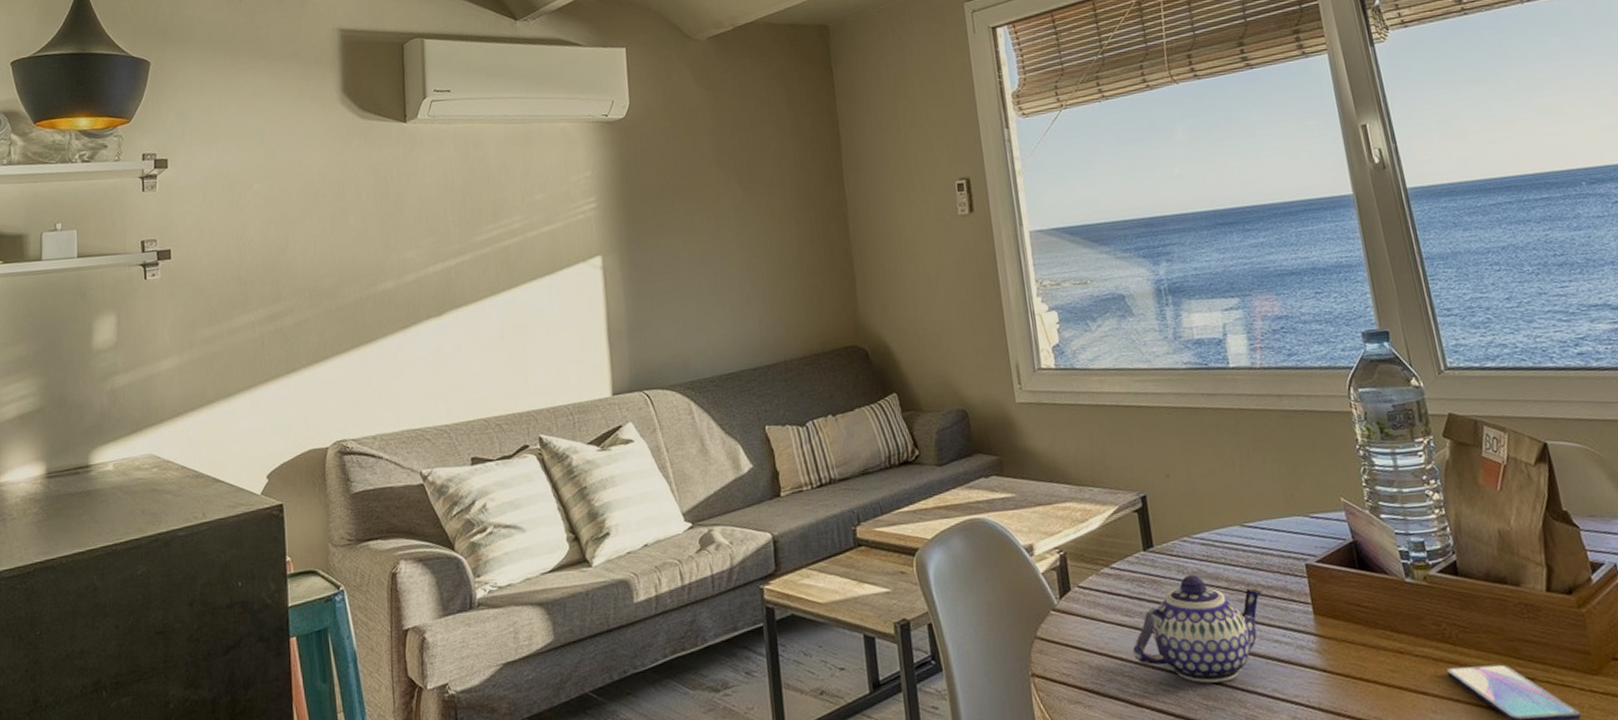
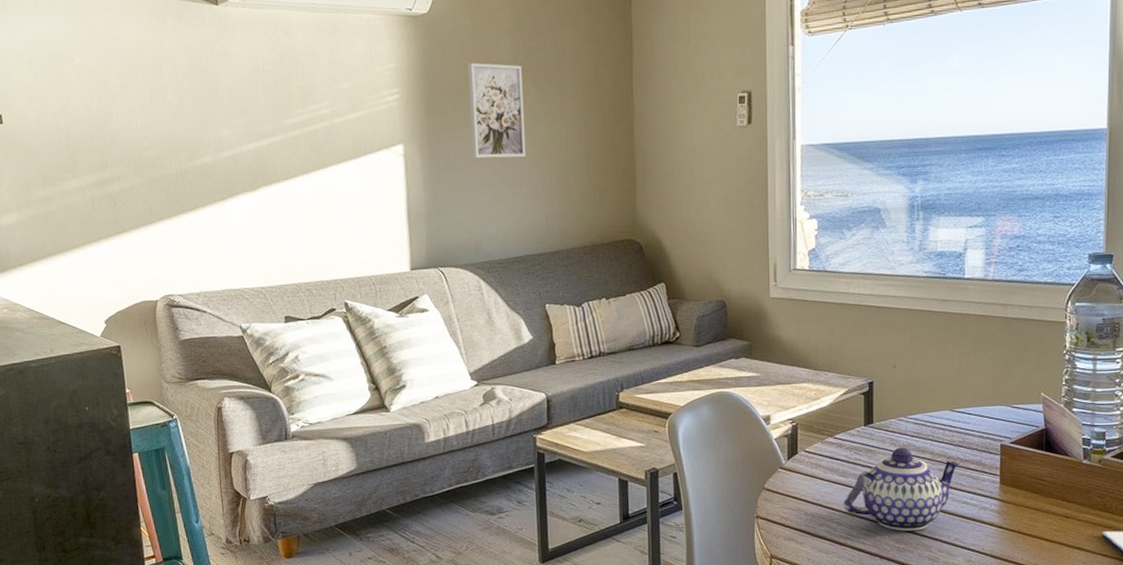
wall art: none [668,165,735,266] -> present [468,62,526,159]

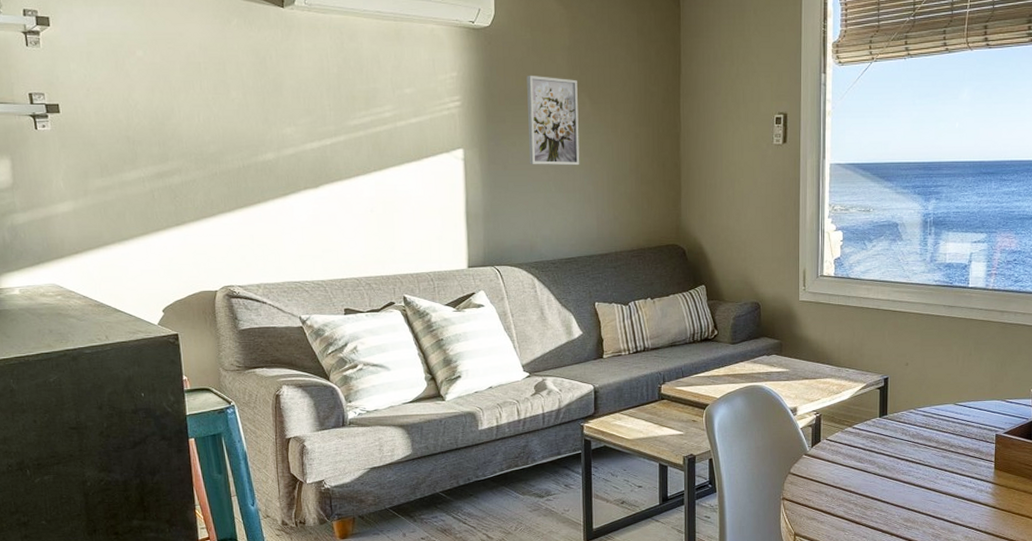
teapot: present [843,447,963,531] -> none [859,436,963,511]

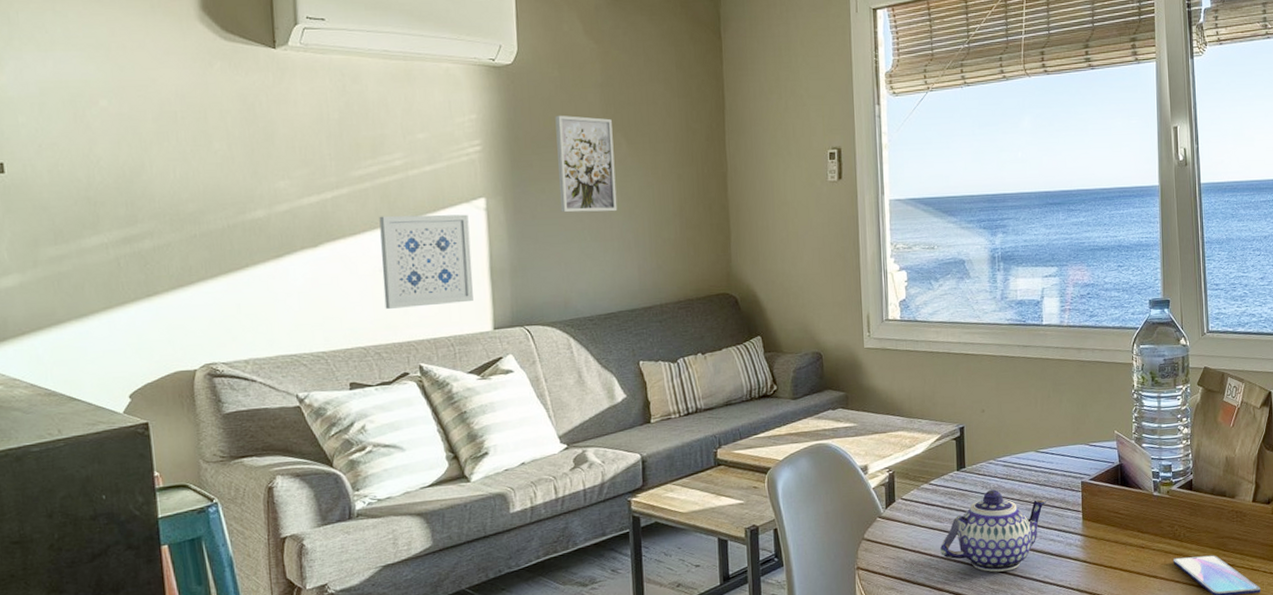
wall art: none [371,162,451,245] -> present [379,214,473,309]
teapot: none [859,436,963,511] -> present [939,489,1048,573]

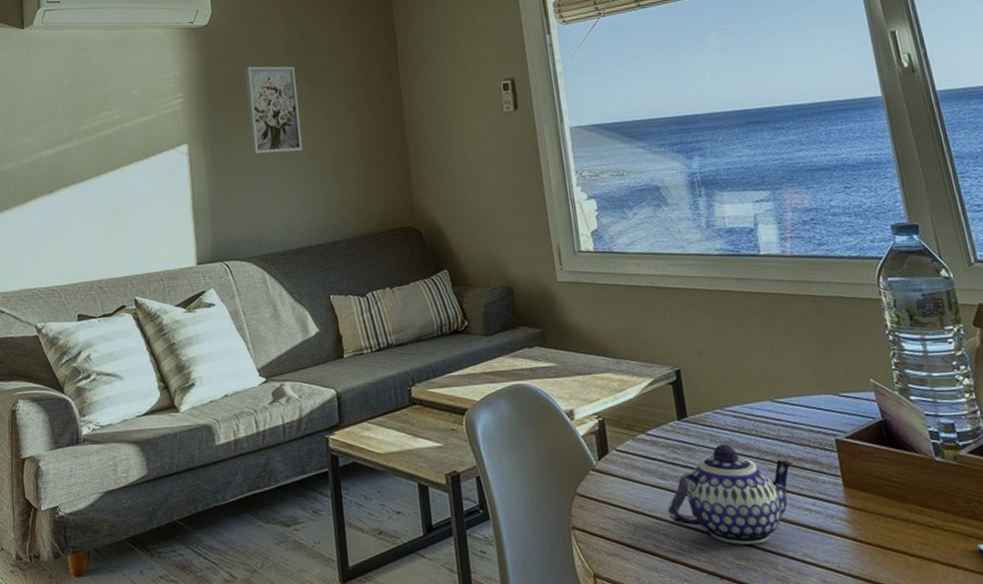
wall art: present [379,214,473,309] -> none [101,159,179,247]

